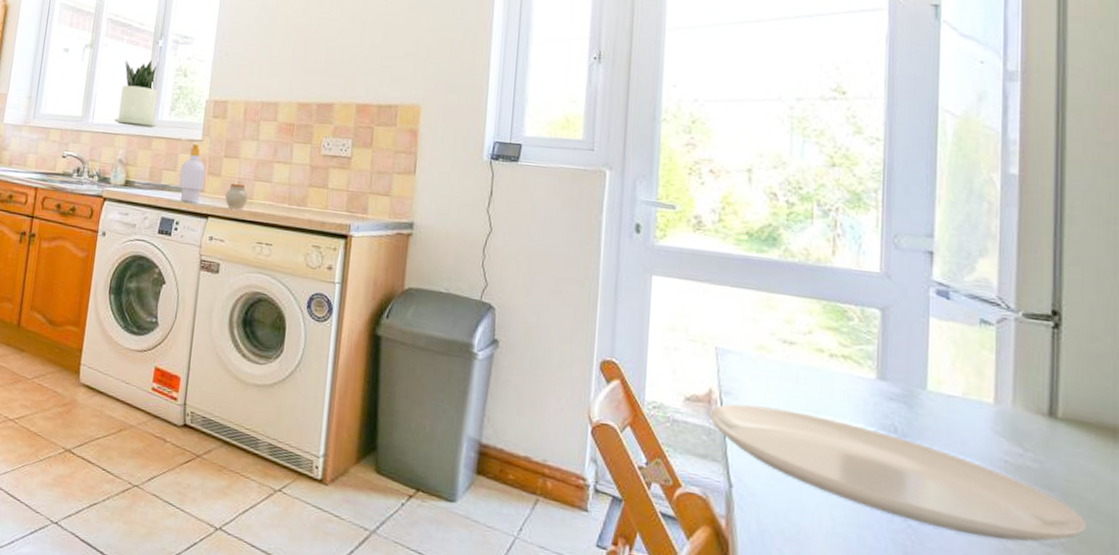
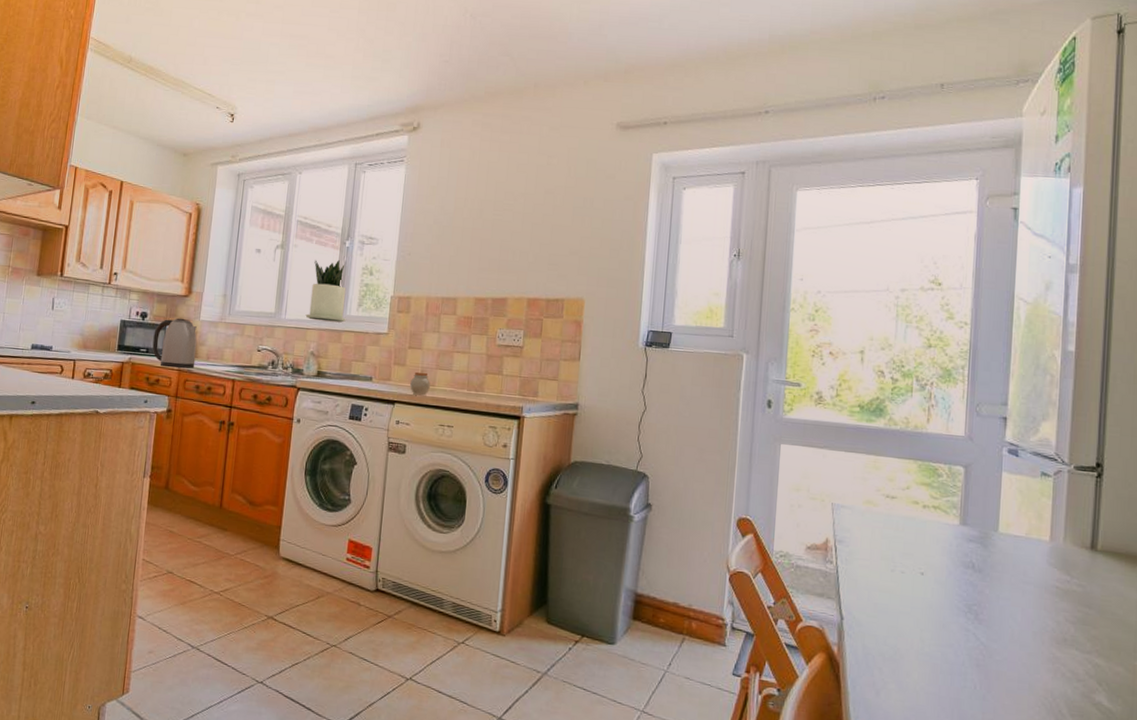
soap bottle: present [178,144,206,203] -> none [367,337,392,391]
plate: present [708,404,1087,542] -> none [825,550,1116,651]

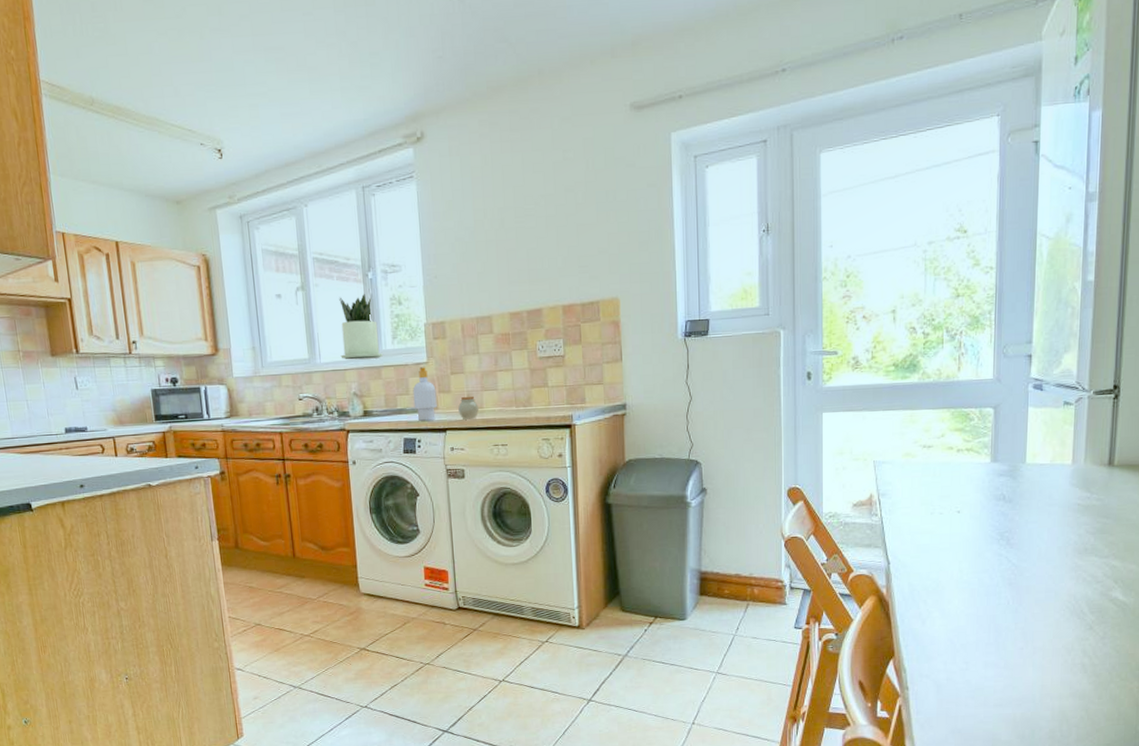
kettle: present [152,318,197,369] -> none [188,378,239,431]
soap bottle: none [367,337,392,391] -> present [413,367,437,421]

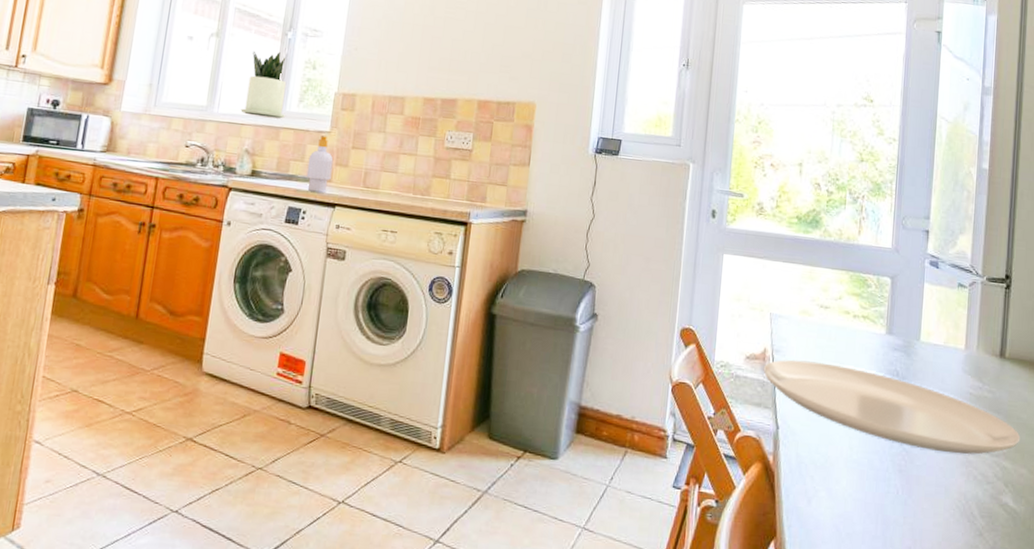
jar: present [458,396,480,420] -> none [352,173,375,199]
plate: none [871,498,1130,562] -> present [763,359,1021,454]

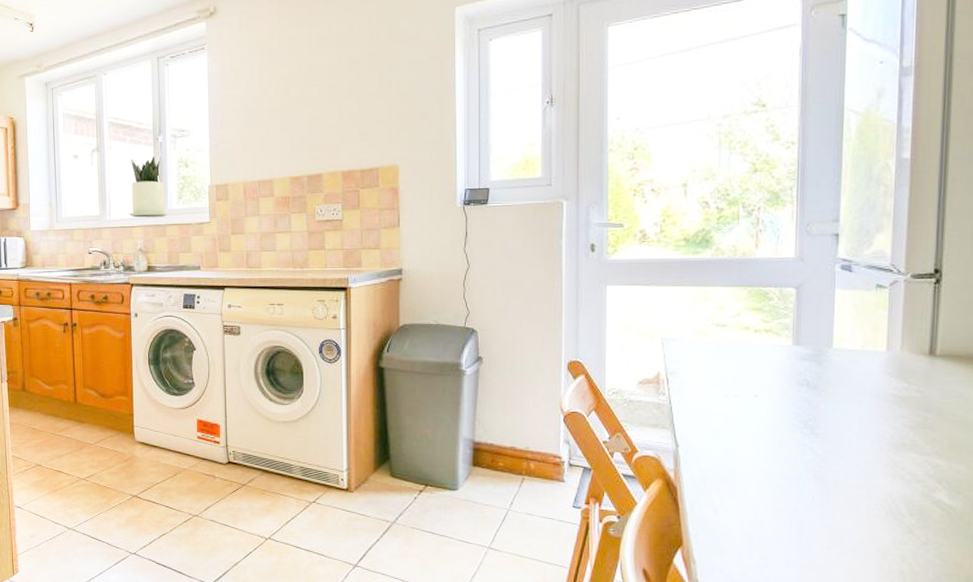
soap bottle: present [306,136,334,193] -> none [194,227,217,278]
plate: present [763,359,1021,454] -> none [657,380,956,456]

